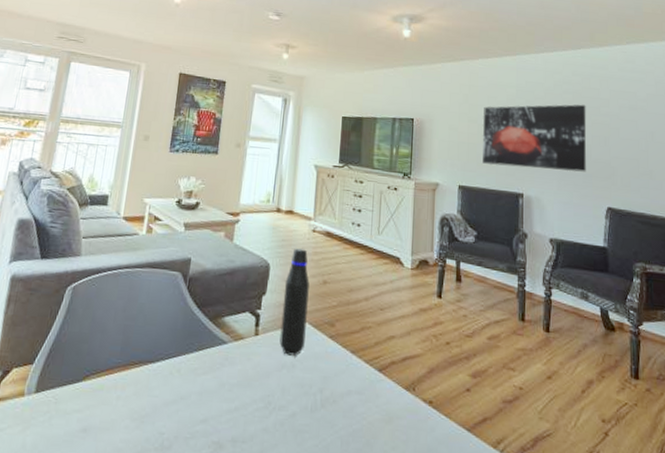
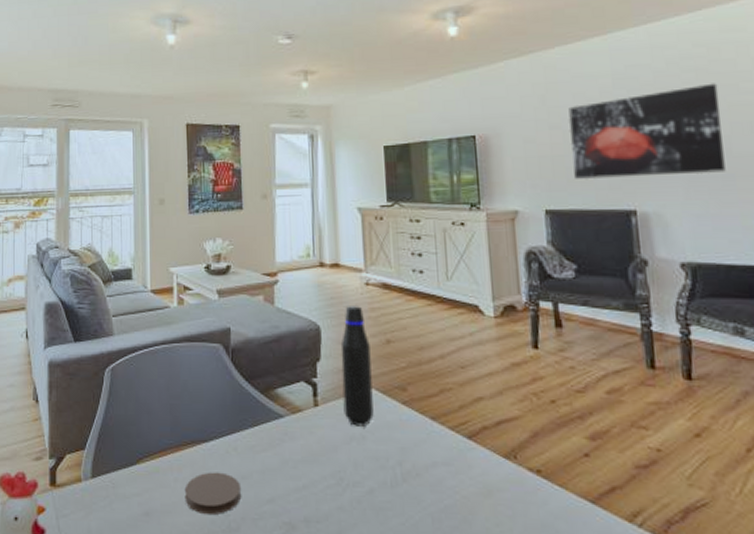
coaster: none [123,391,179,433] -> present [184,472,242,515]

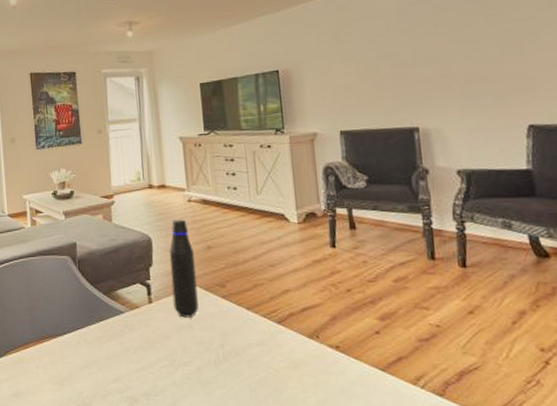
coaster: present [184,472,242,515] -> none [45,359,92,394]
wall art: present [568,83,726,180] -> none [359,13,497,104]

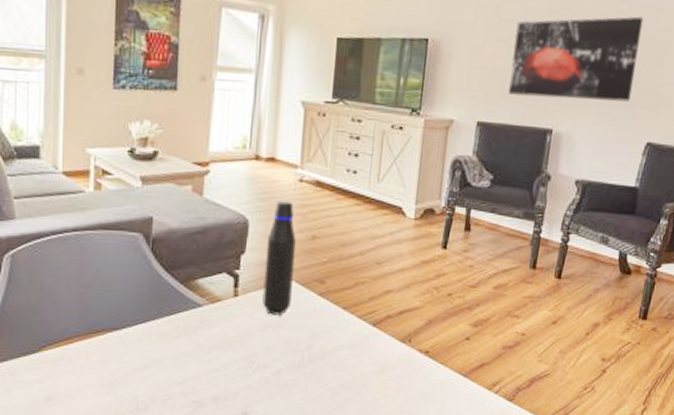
wall art: none [359,13,497,104] -> present [509,16,644,102]

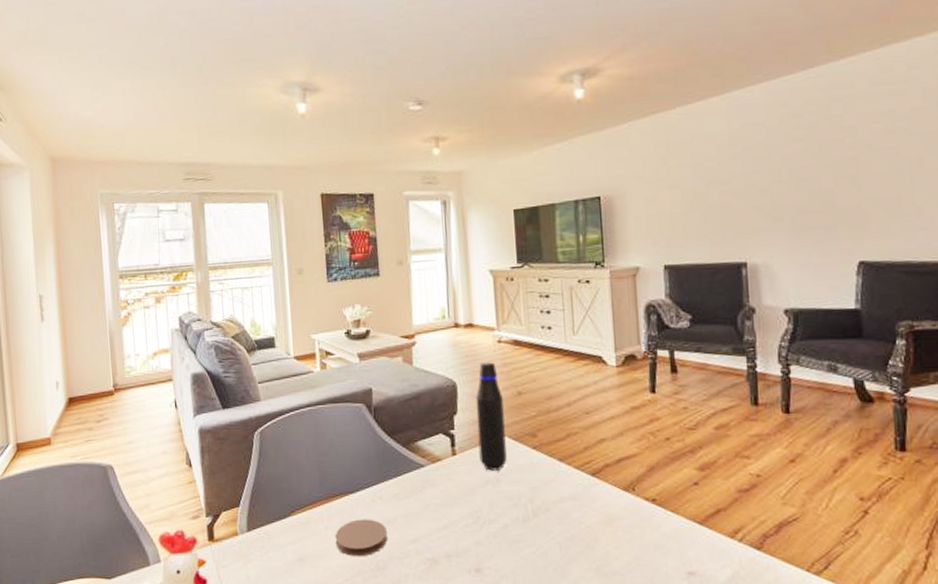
coaster: none [91,358,153,398] -> present [335,519,388,557]
wall art: present [509,16,644,102] -> none [687,139,828,236]

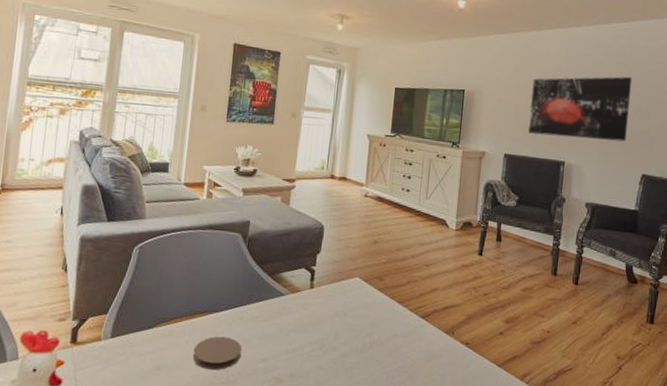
water bottle: present [475,362,507,471] -> none [333,212,361,306]
wall art: none [687,139,828,236] -> present [528,76,633,142]

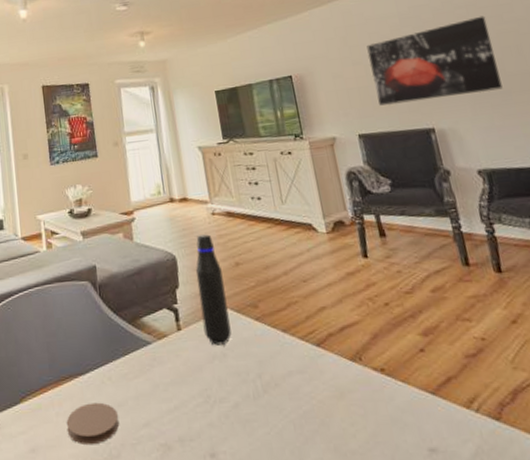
water bottle: none [333,212,361,306] -> present [195,234,232,346]

